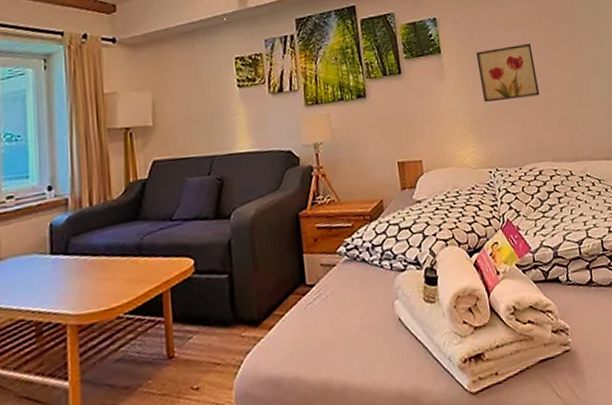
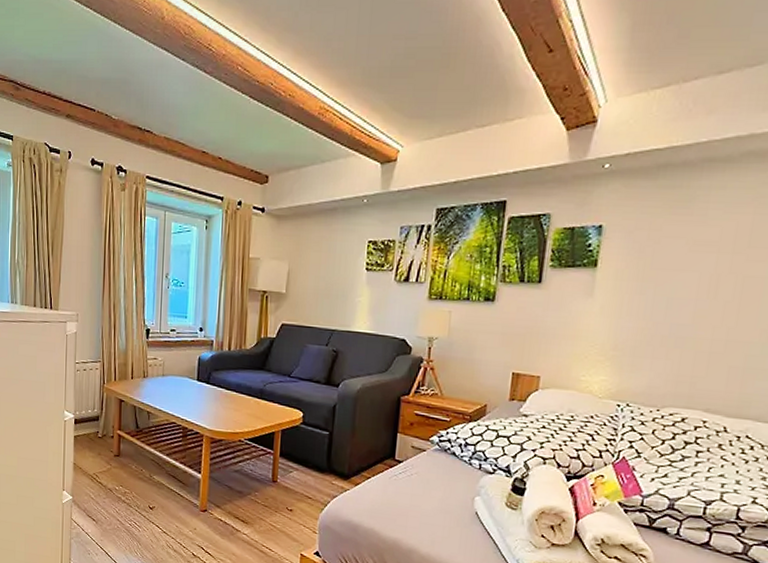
wall art: present [475,43,540,103] -> none [636,270,725,335]

